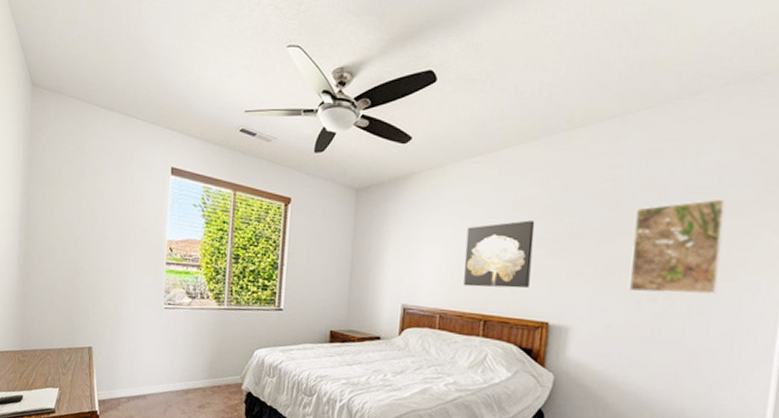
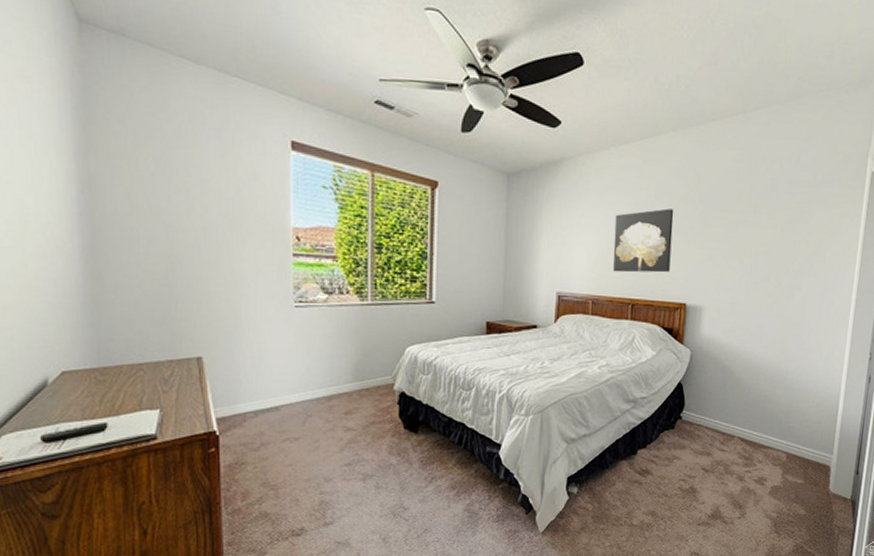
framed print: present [628,198,725,294] -> none [748,191,819,274]

